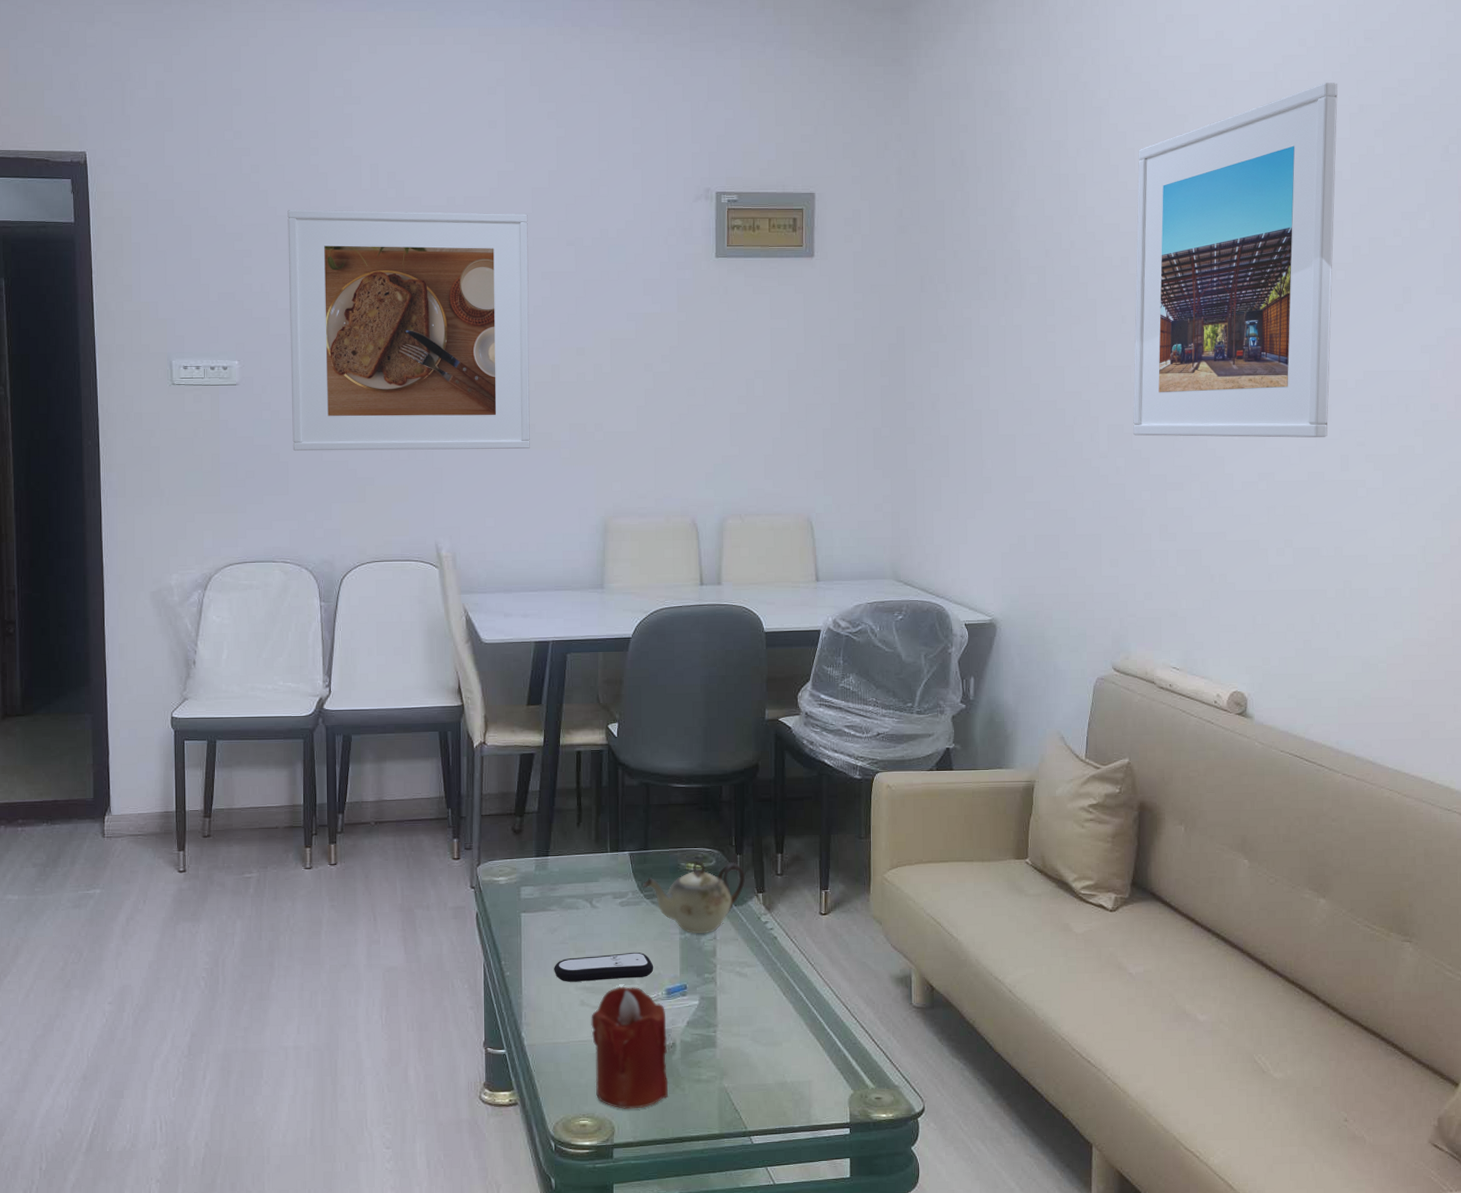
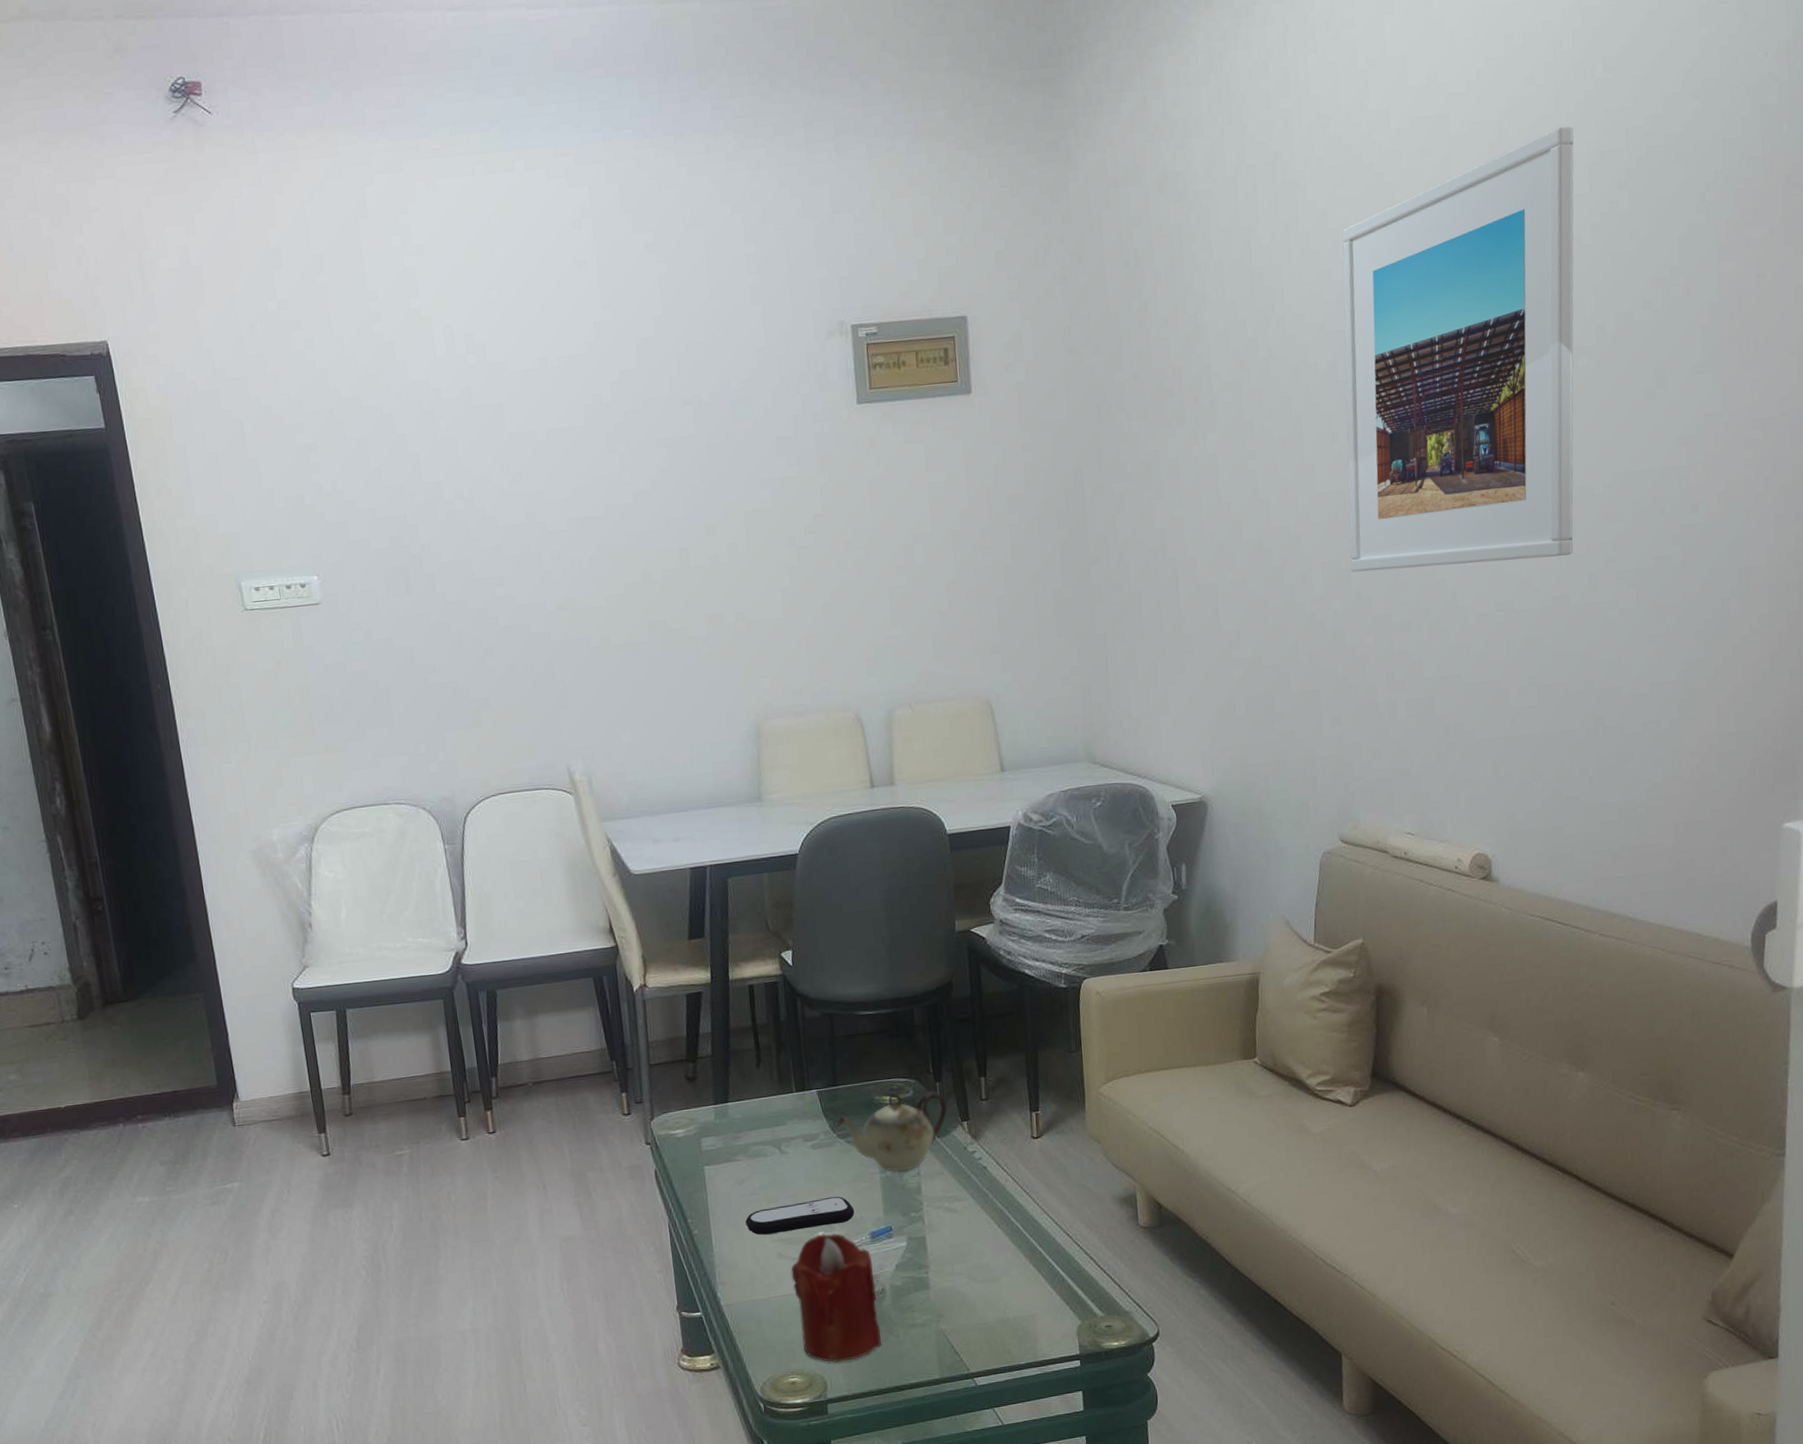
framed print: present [287,209,530,451] -> none [352,371,664,675]

